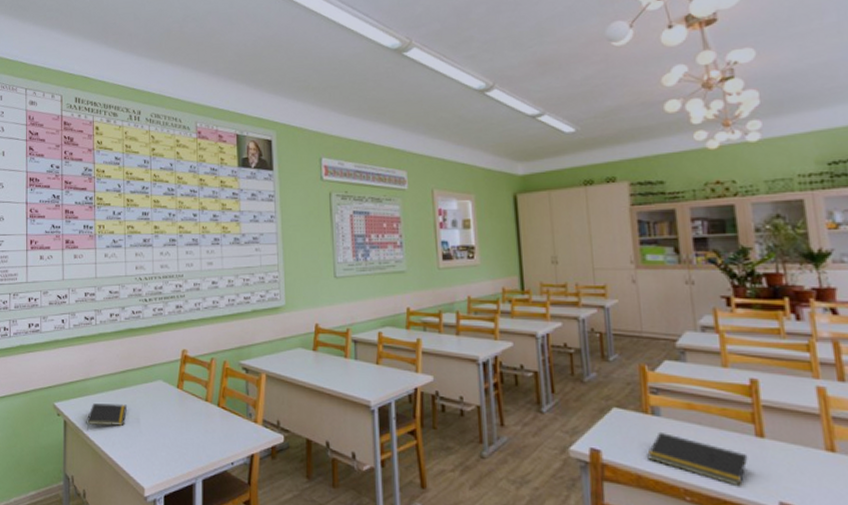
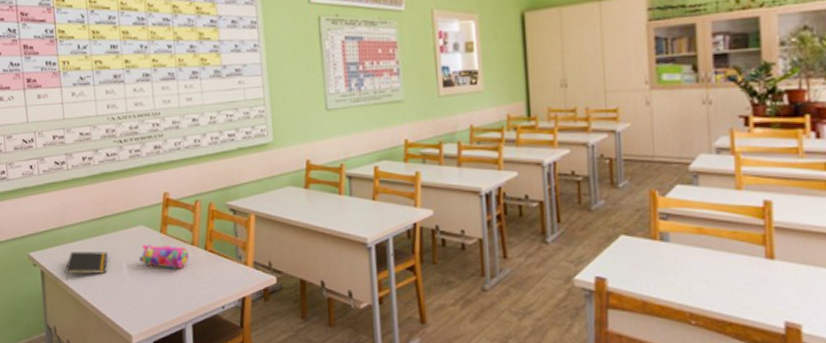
pencil case: none [156,399,203,423] -> present [139,244,190,268]
notepad: present [647,431,748,487] -> none [654,257,757,309]

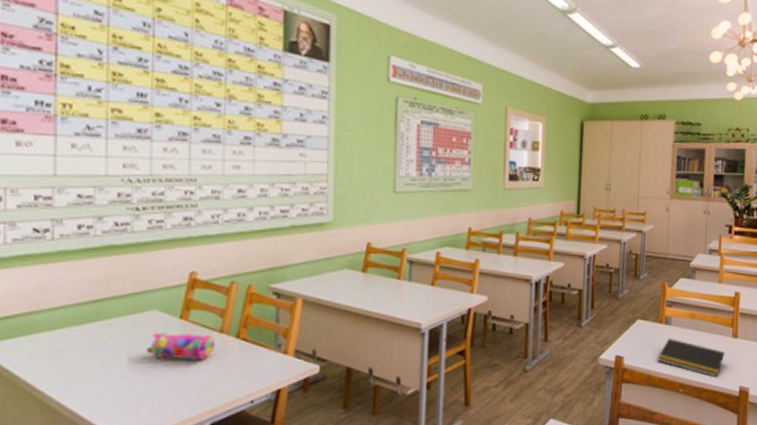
notepad: present [64,252,109,280] -> none [31,342,103,380]
notepad: none [654,257,757,309] -> present [657,337,725,378]

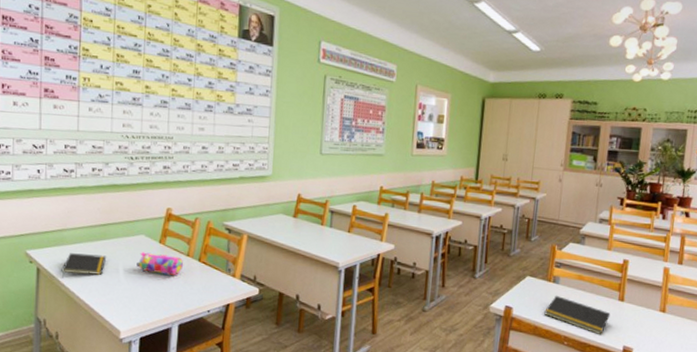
notepad: none [31,342,103,380] -> present [61,253,107,279]

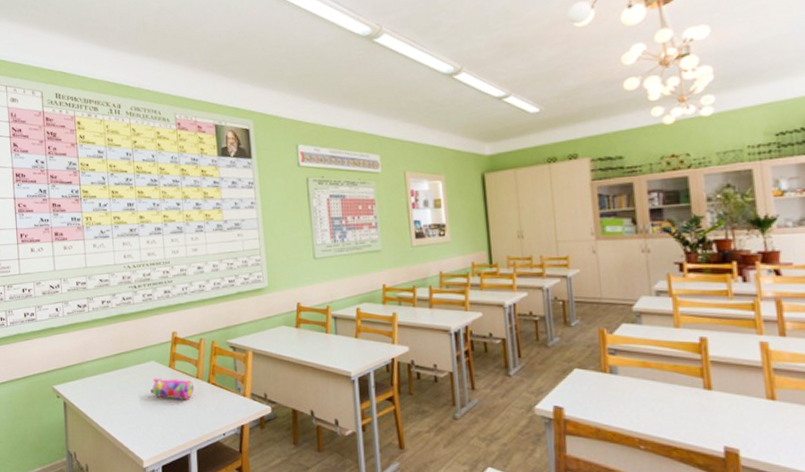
notepad: present [61,253,107,279] -> none [84,385,123,411]
notepad: present [544,295,611,335] -> none [605,388,697,435]

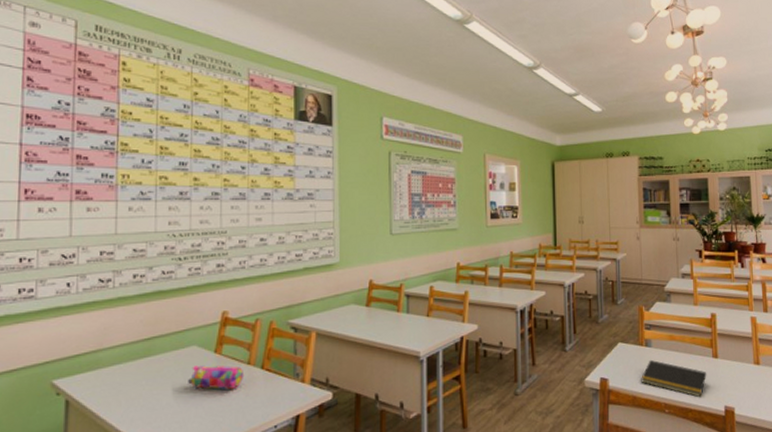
notepad: none [605,388,697,435] -> present [641,359,707,398]

